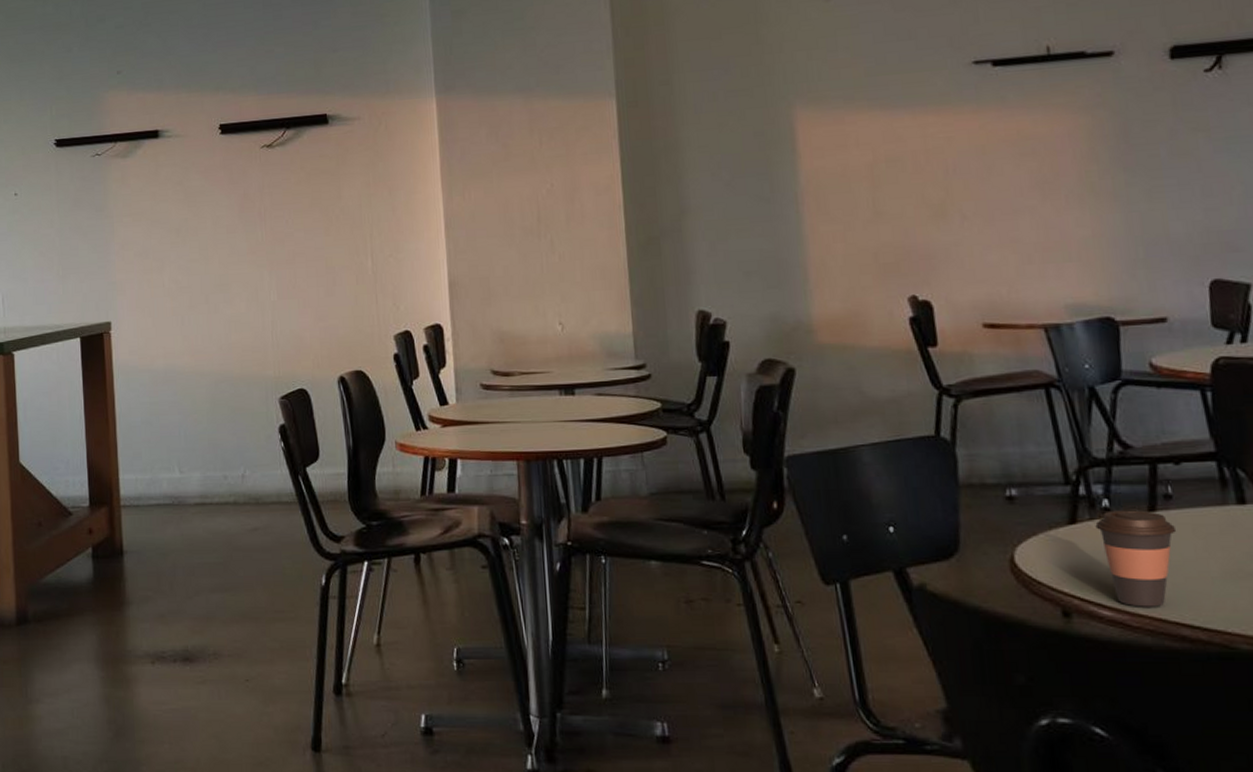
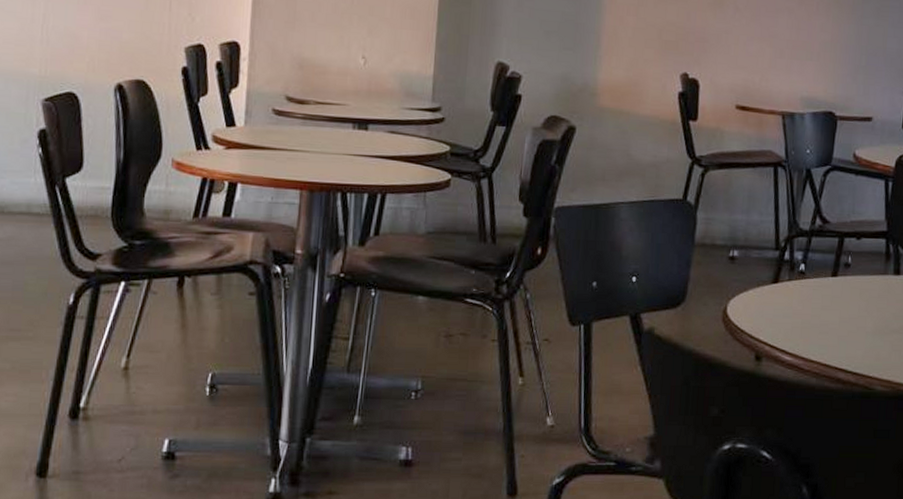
coffee cup: present [1095,510,1177,607] -> none [792,274,849,355]

